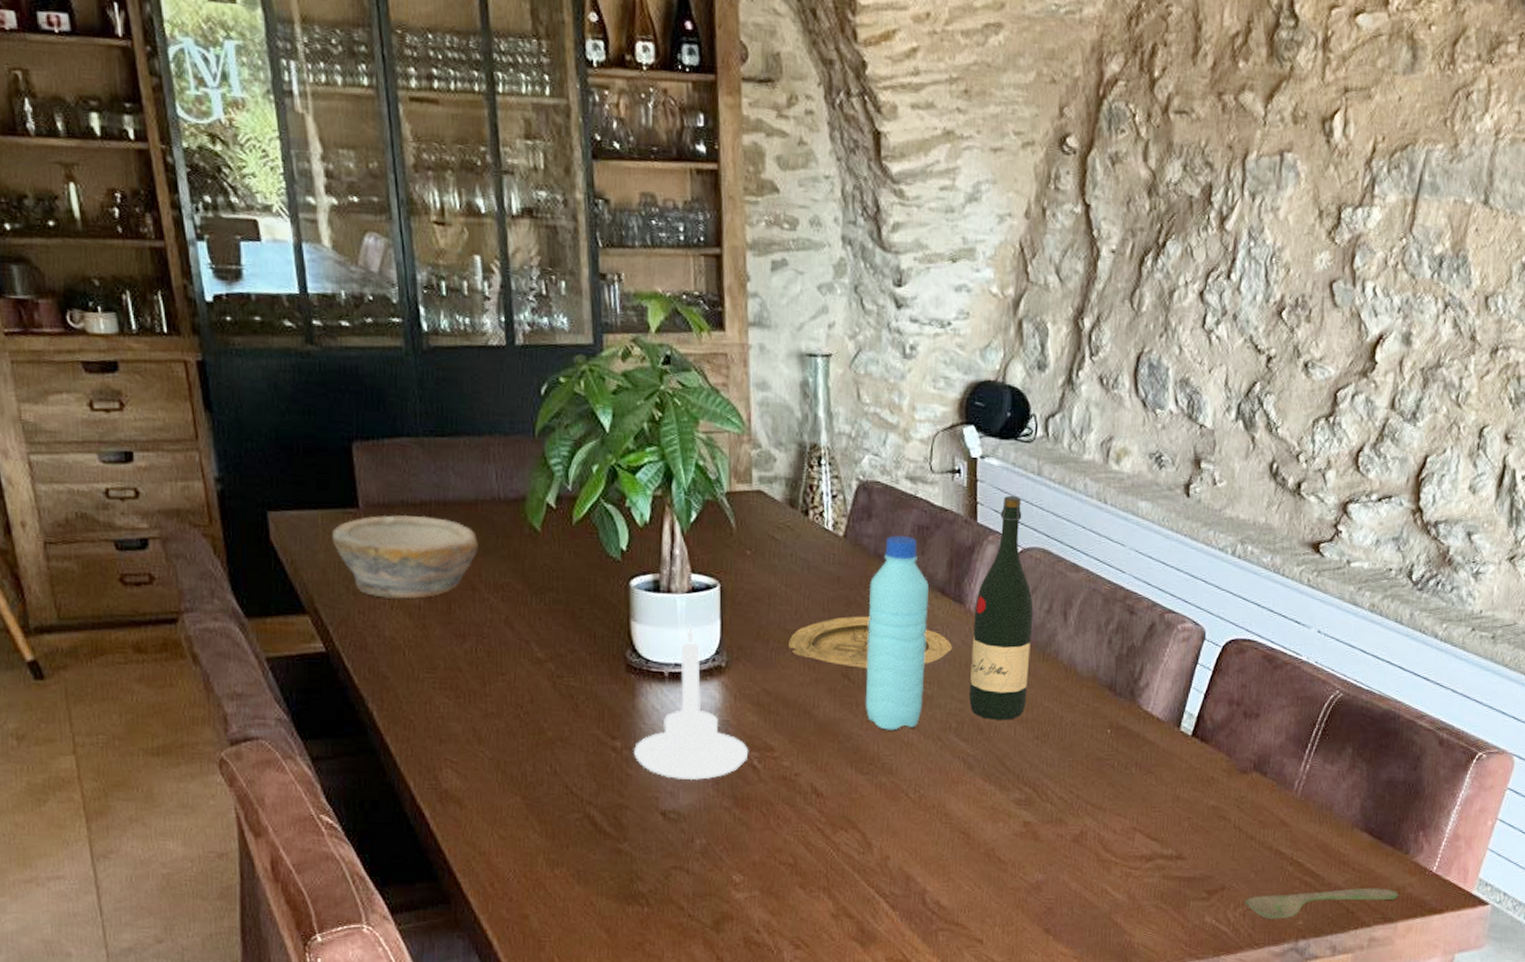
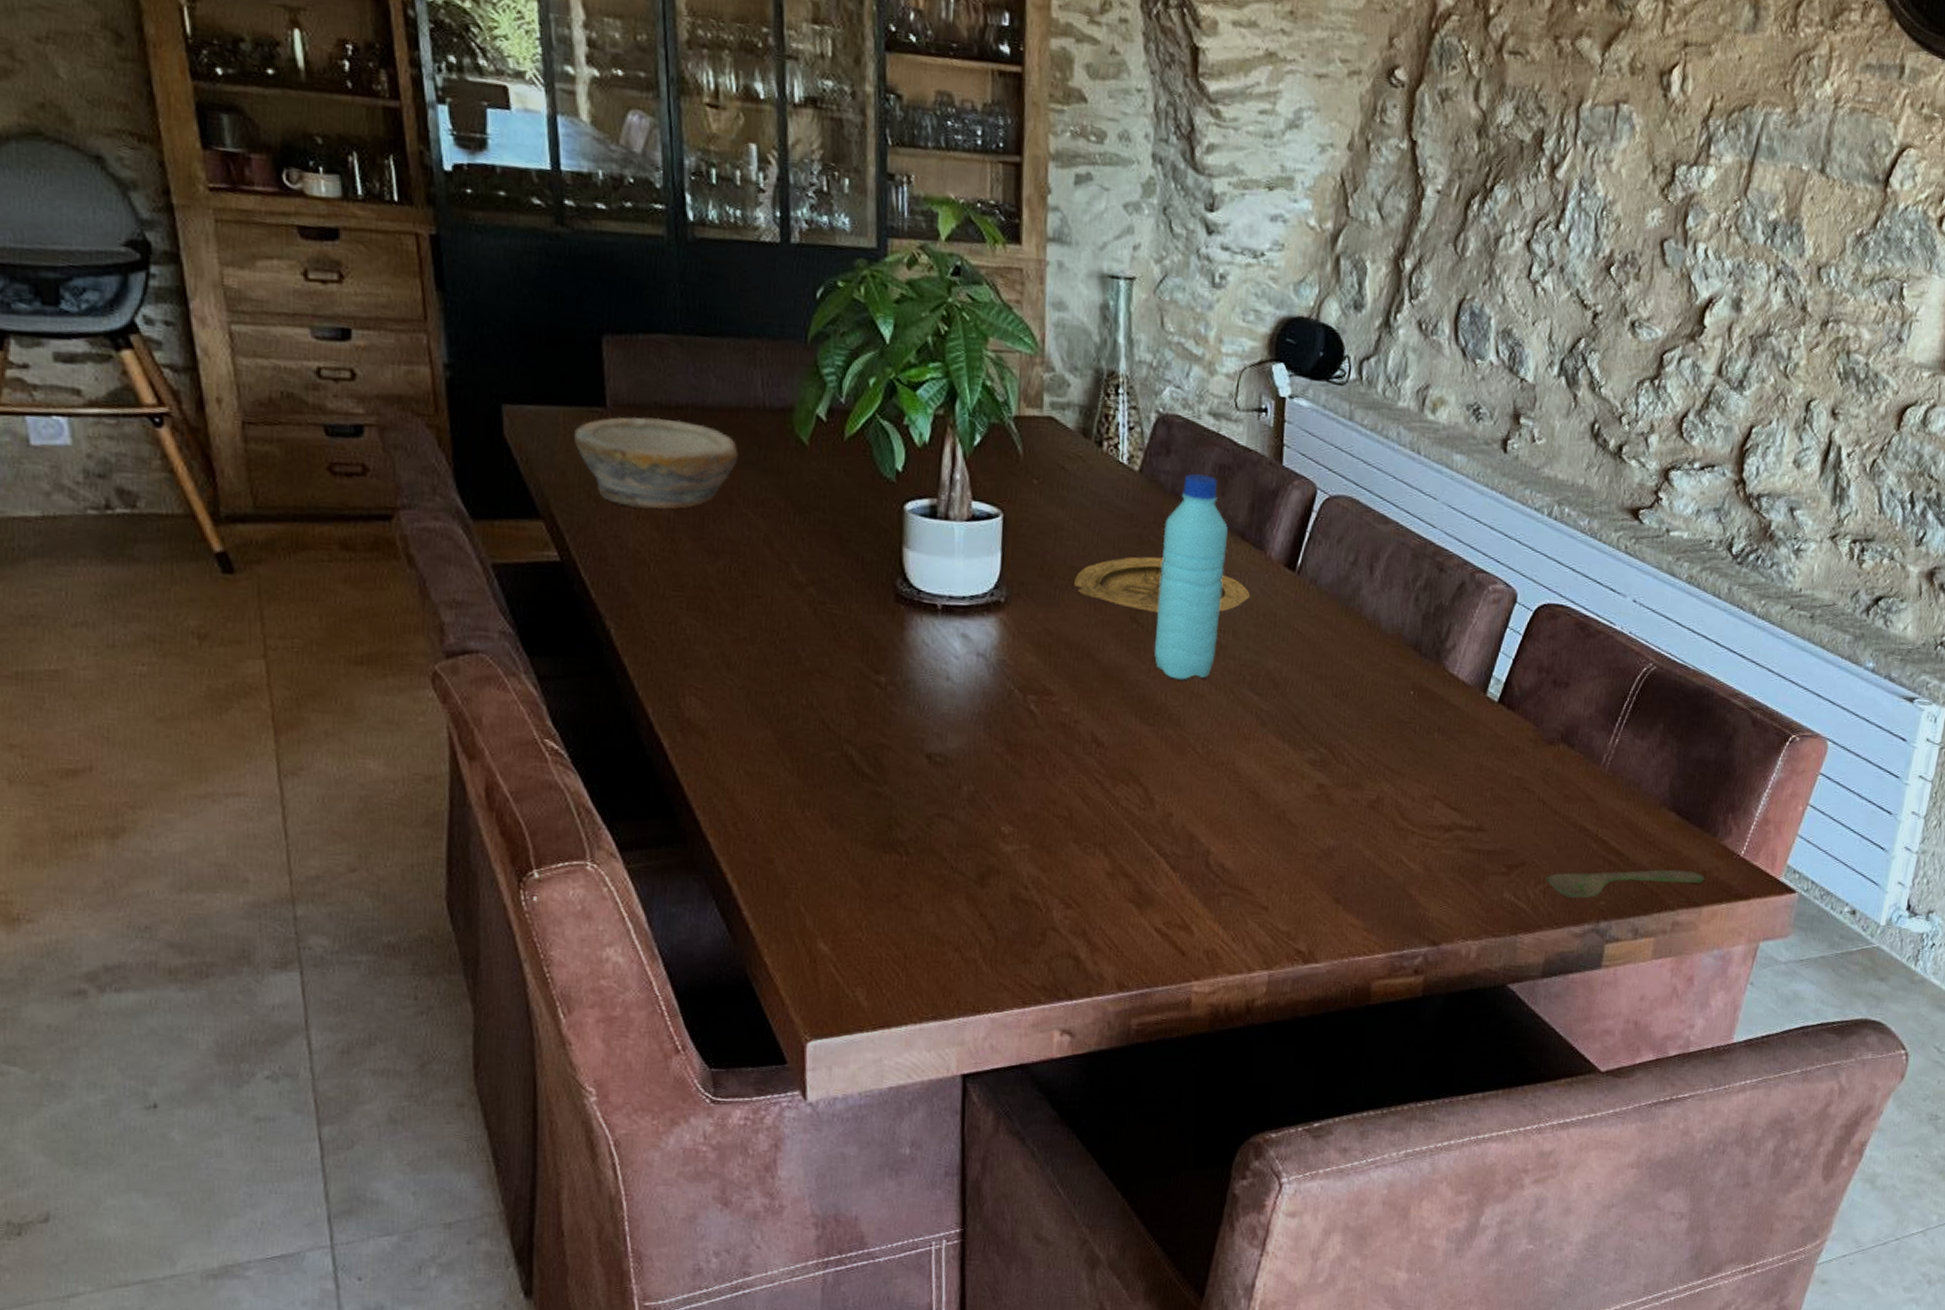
candle holder: present [634,624,749,781] -> none [900,555,1026,723]
wine bottle: present [968,495,1034,720] -> none [1265,439,1338,676]

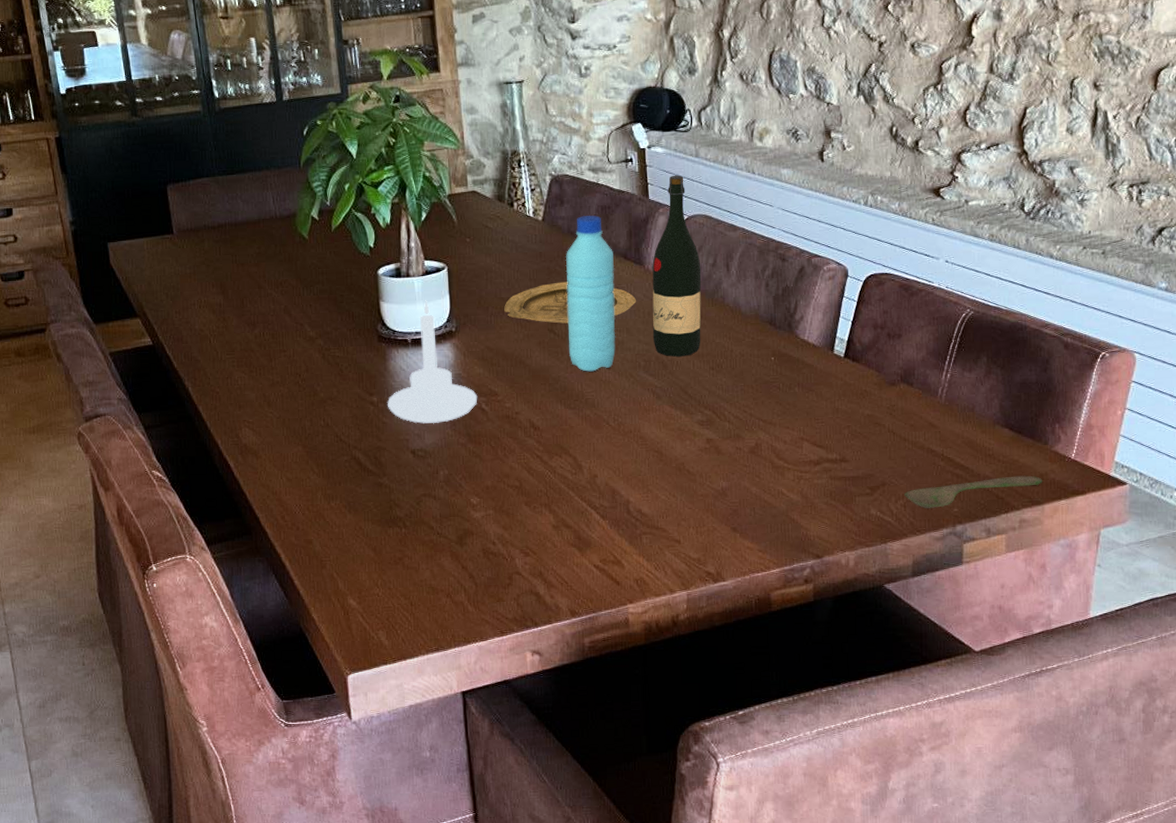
bowl: present [573,417,738,509] -> none [154,235,262,300]
candle holder: none [900,555,1026,723] -> present [388,300,478,424]
wine bottle: none [1265,439,1338,676] -> present [652,175,701,357]

